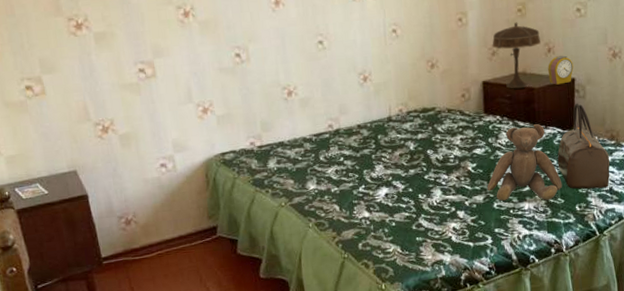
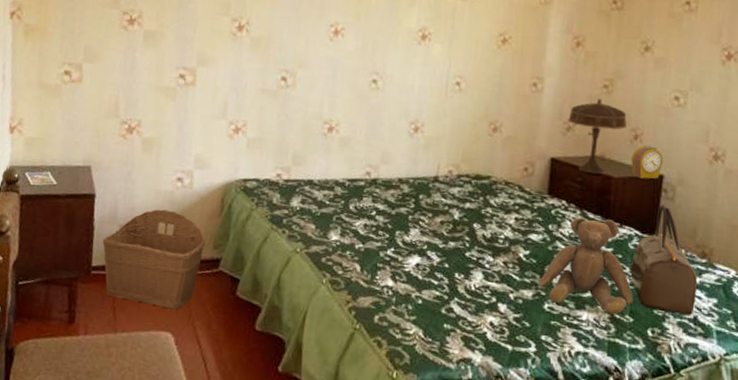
wicker basket: none [105,194,200,280] -> present [102,209,206,310]

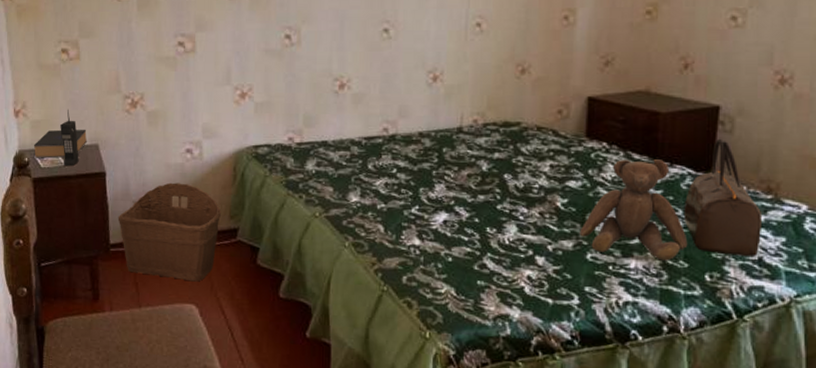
book: none [25,148,81,177] -> present [33,129,88,160]
mobile phone: none [53,129,71,186] -> present [60,109,79,167]
table lamp: present [568,98,627,175] -> none [606,27,675,111]
alarm clock: present [631,145,664,179] -> none [682,75,719,112]

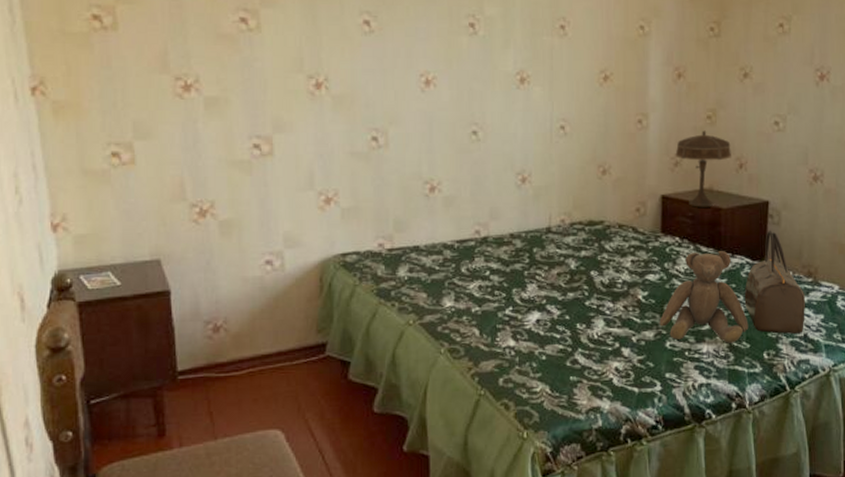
book: present [33,129,88,160] -> none [77,242,147,280]
mobile phone: present [60,109,79,167] -> none [112,220,137,287]
wicker basket: present [117,182,221,282] -> none [186,298,307,405]
table lamp: none [606,27,675,111] -> present [675,130,731,207]

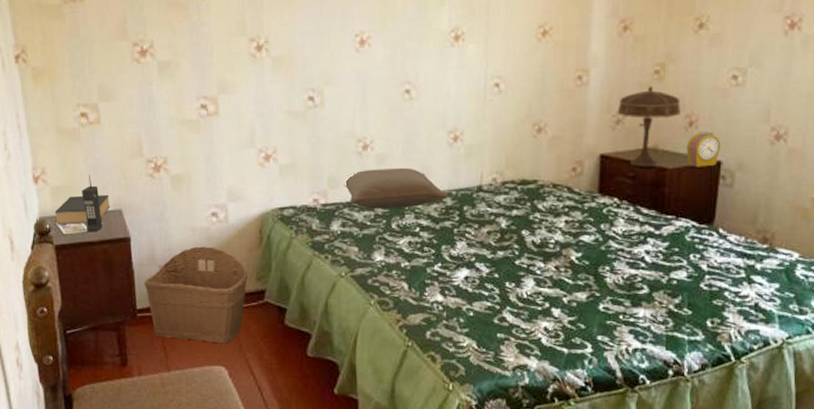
book: none [77,242,147,280] -> present [54,194,111,226]
mobile phone: none [112,220,137,287] -> present [82,174,102,233]
wicker basket: none [186,298,307,405] -> present [144,246,248,344]
pillow: none [410,210,518,253] -> present [344,167,448,209]
teddy bear: present [659,251,749,343] -> none [592,213,692,309]
alarm clock: none [738,174,768,207] -> present [687,132,721,167]
handbag: present [744,230,805,334] -> none [688,192,758,302]

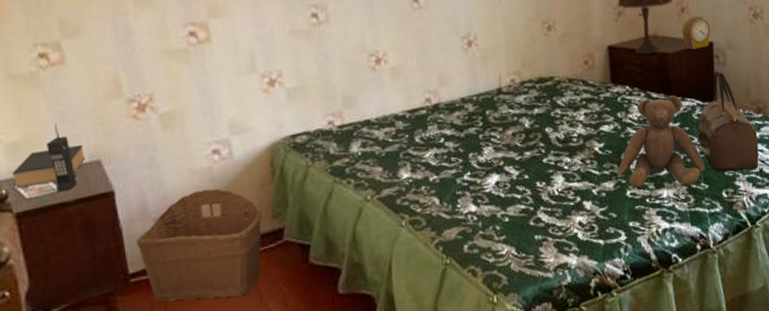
pillow: present [344,167,448,209] -> none [359,77,470,125]
teddy bear: none [592,213,692,309] -> present [617,95,706,188]
handbag: none [688,192,758,302] -> present [698,70,759,172]

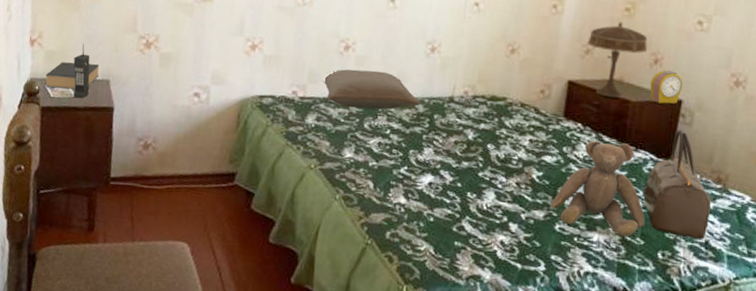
wicker basket: present [135,189,262,303] -> none [120,123,222,221]
pillow: none [359,77,470,125] -> present [323,69,421,110]

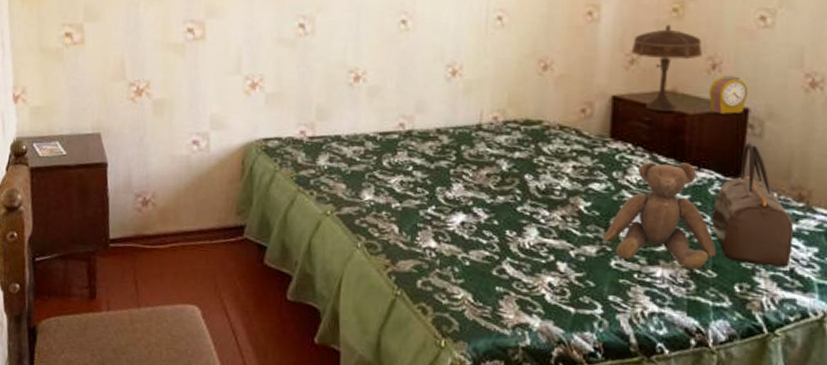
book: present [45,62,100,90] -> none [32,116,89,148]
mobile phone: present [73,43,90,99] -> none [61,95,80,156]
pillow: present [323,69,421,110] -> none [333,101,445,145]

